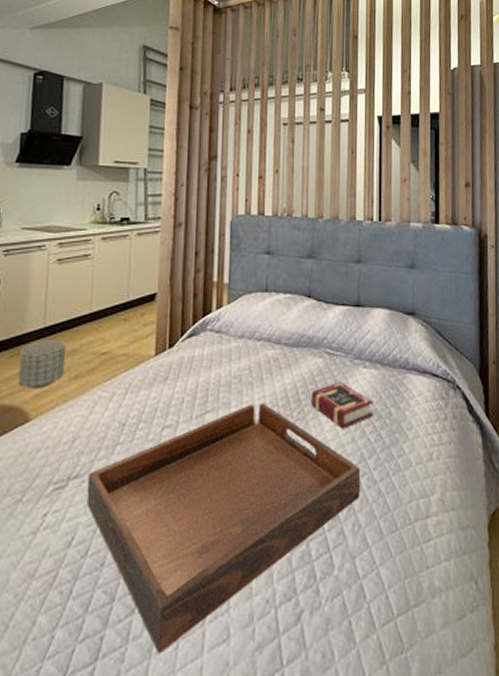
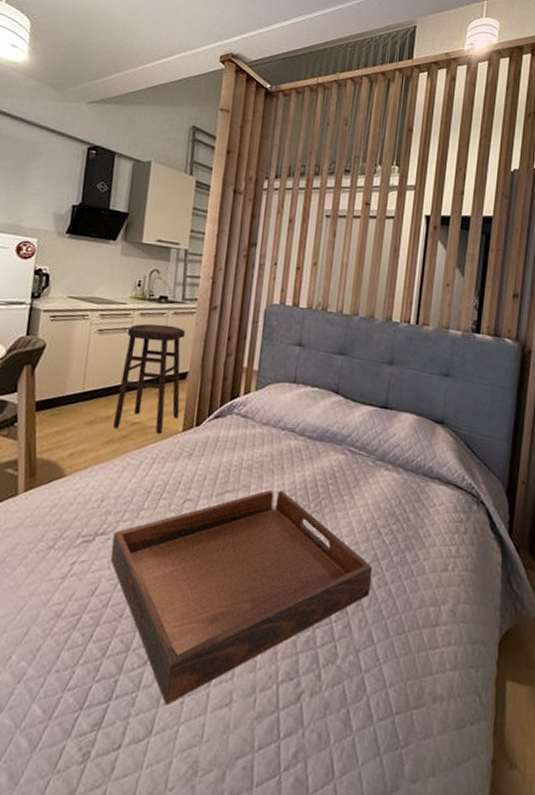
planter: present [17,339,66,389] -> none [56,404,101,449]
stool: none [80,247,151,362] -> present [113,324,185,435]
book: present [310,381,374,429] -> none [328,480,393,527]

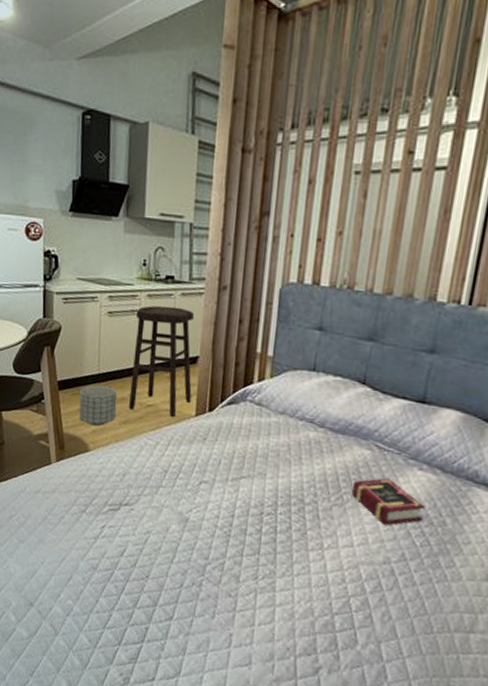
planter: none [56,404,101,449] -> present [79,385,117,426]
serving tray: present [110,490,373,704] -> none [135,479,399,655]
book: none [328,480,393,527] -> present [351,478,426,526]

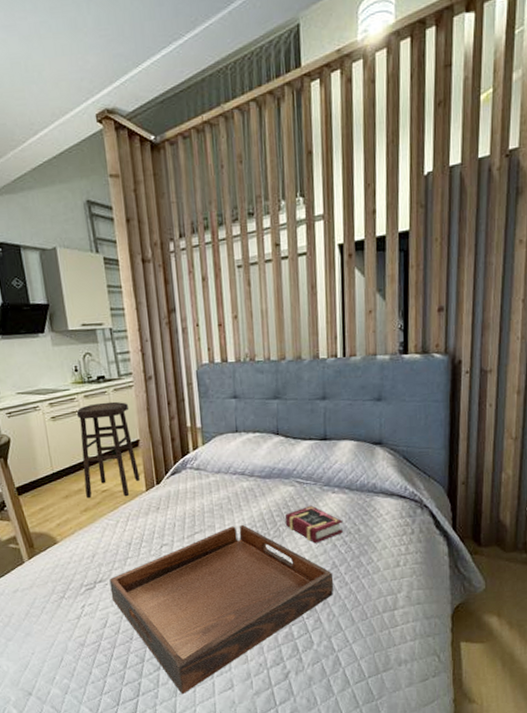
planter: present [79,385,117,426] -> none [38,482,77,520]
serving tray: none [135,479,399,655] -> present [109,524,334,694]

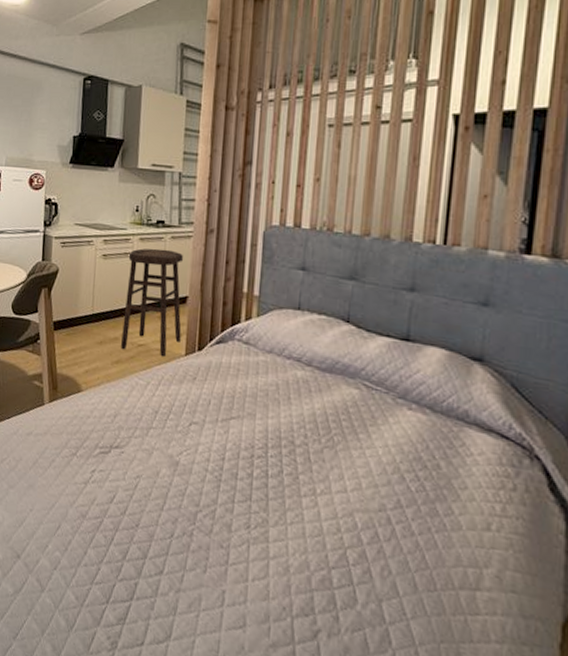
serving tray: present [109,524,334,694] -> none [125,420,396,615]
book: present [284,505,343,543] -> none [341,418,418,469]

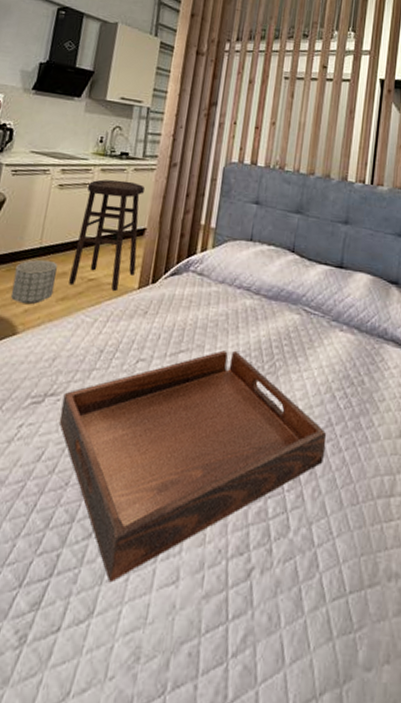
planter: none [72,325,109,366] -> present [10,259,58,305]
serving tray: none [125,420,396,615] -> present [59,350,327,582]

